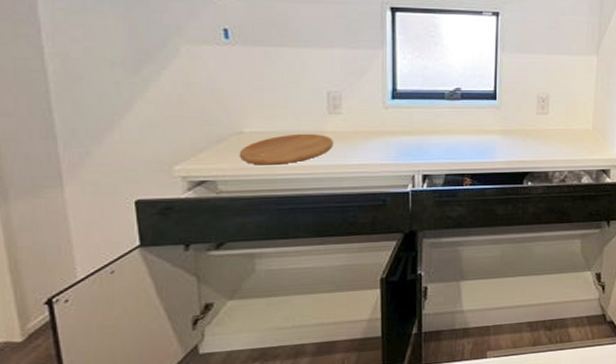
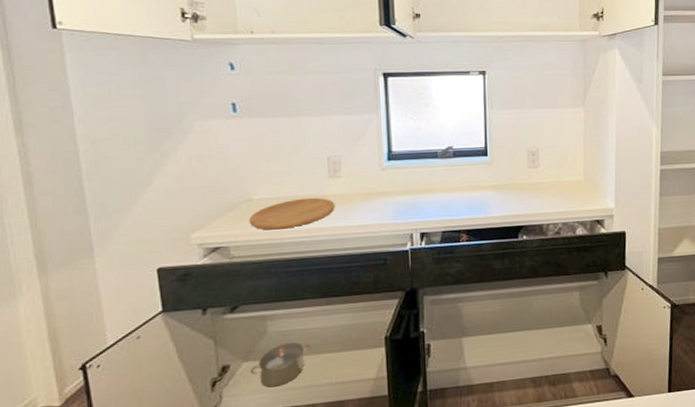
cooking pot: none [236,281,302,327] -> present [250,342,311,388]

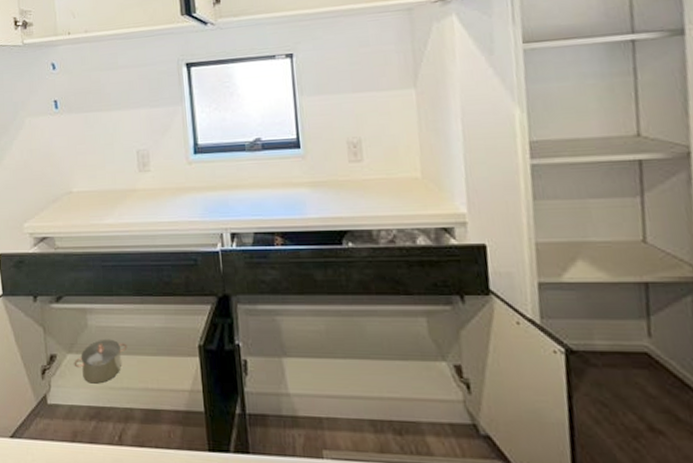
cutting board: present [249,197,335,230] -> none [70,191,145,223]

